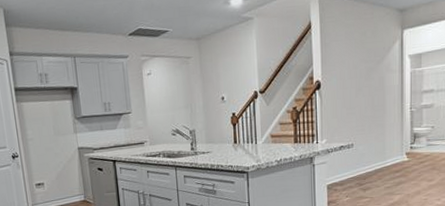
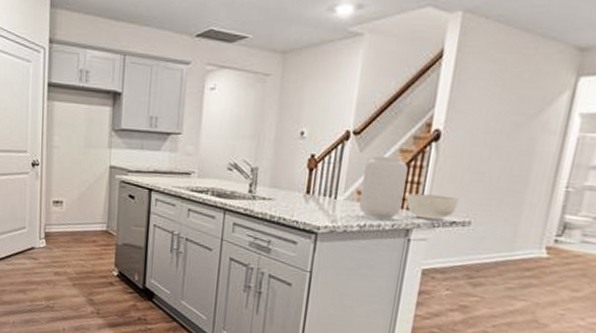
vase: none [273,104,304,154] -> present [359,155,408,220]
bowl: none [306,128,342,148] -> present [406,193,459,221]

